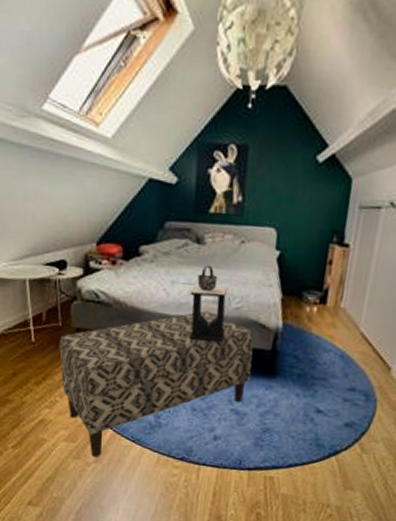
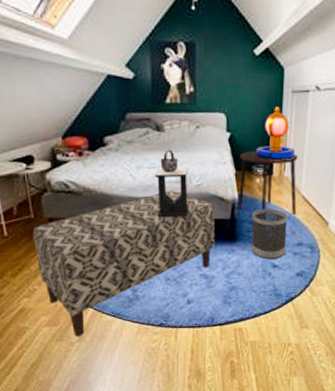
side table: none [281,274,360,357] -> present [238,151,298,221]
wastebasket: none [292,342,341,403] -> present [251,209,288,259]
table lamp: none [308,224,358,288] -> present [255,107,296,160]

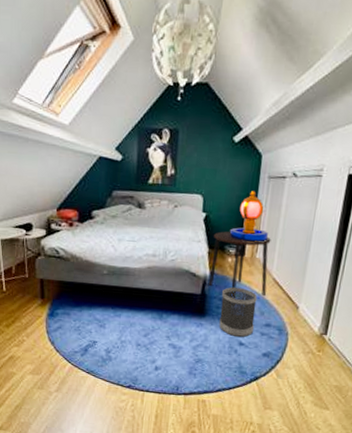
bench: present [33,190,216,336] -> none [26,262,187,387]
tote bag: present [154,149,189,218] -> none [133,225,165,289]

